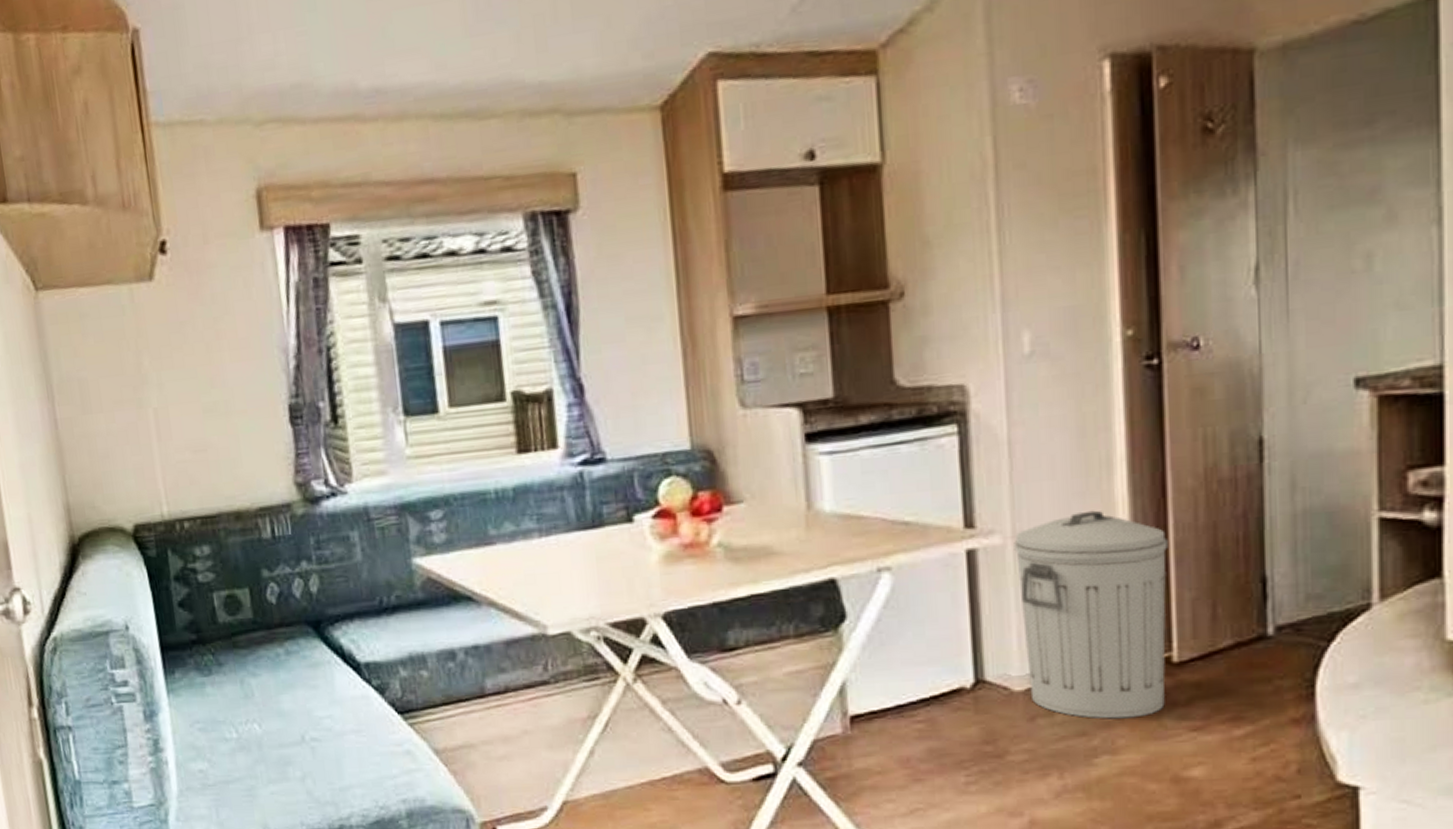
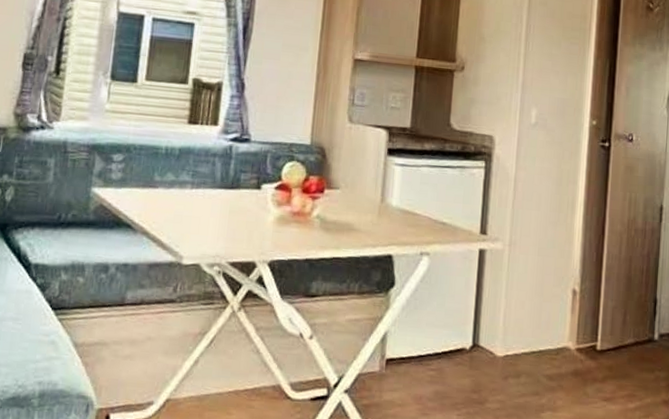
trash can: present [1013,510,1168,719] -> none [507,235,602,386]

